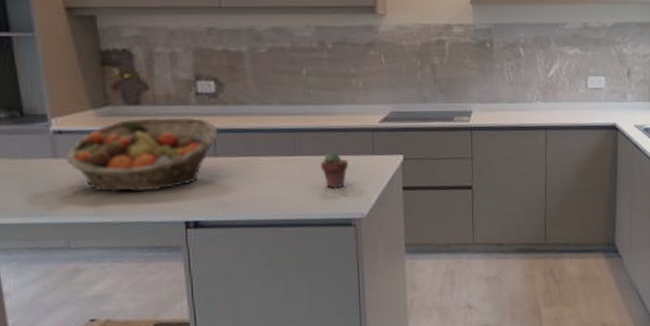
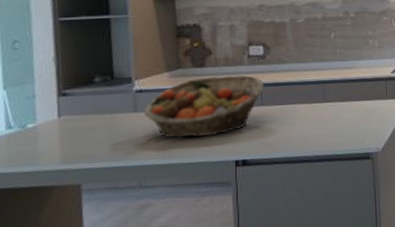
potted succulent: present [319,152,348,188] -> none [344,98,367,128]

